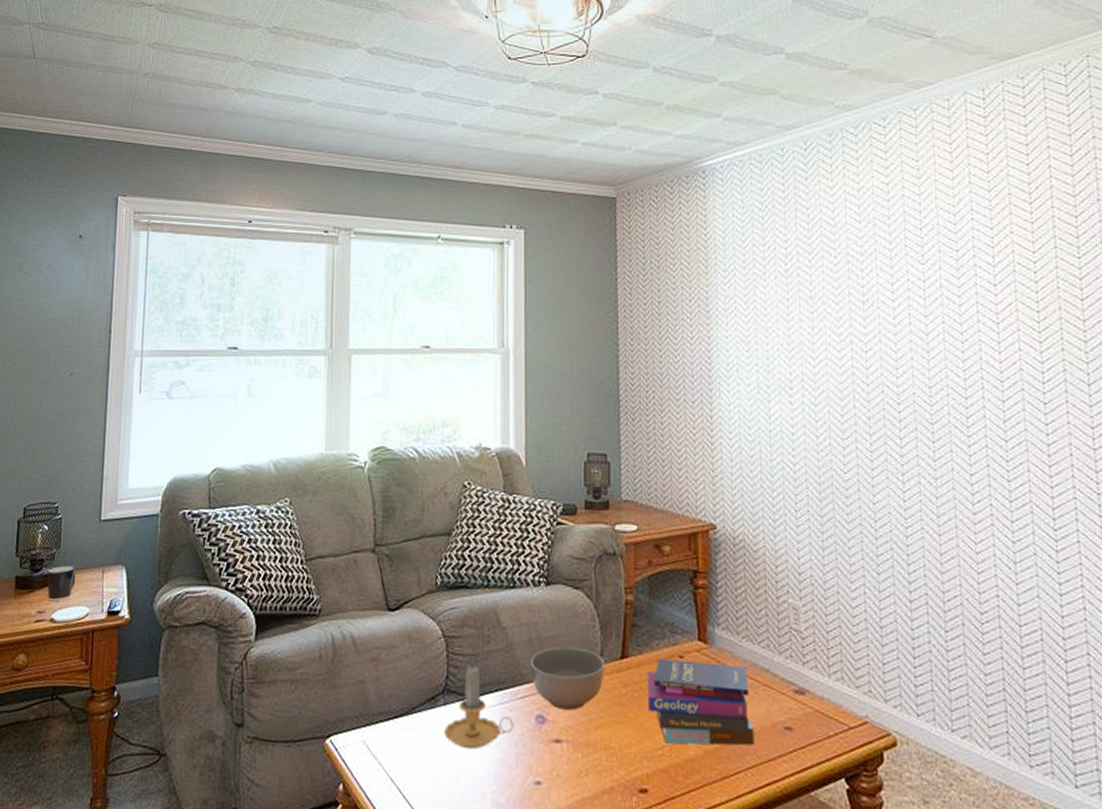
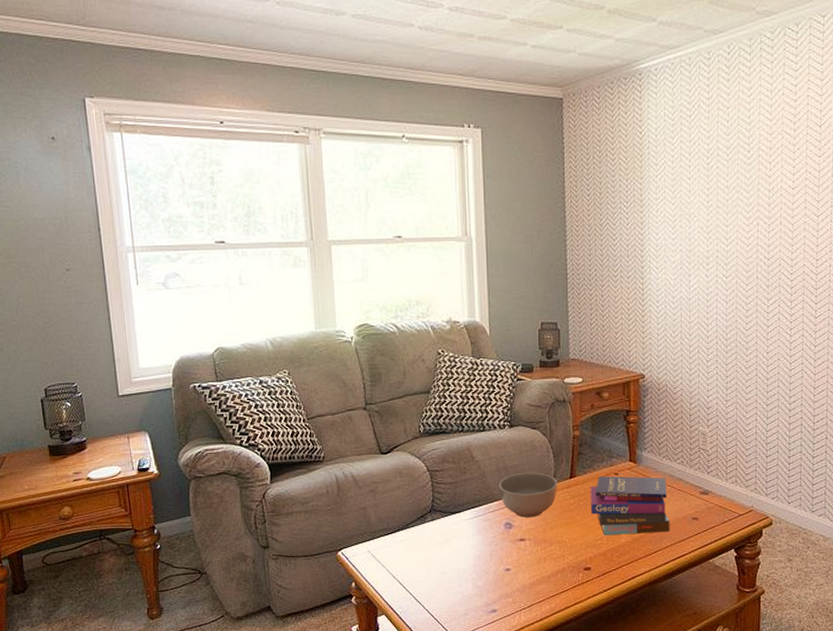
mug: present [46,565,76,602] -> none [76,435,105,464]
candle: present [443,664,514,750] -> none [432,490,488,551]

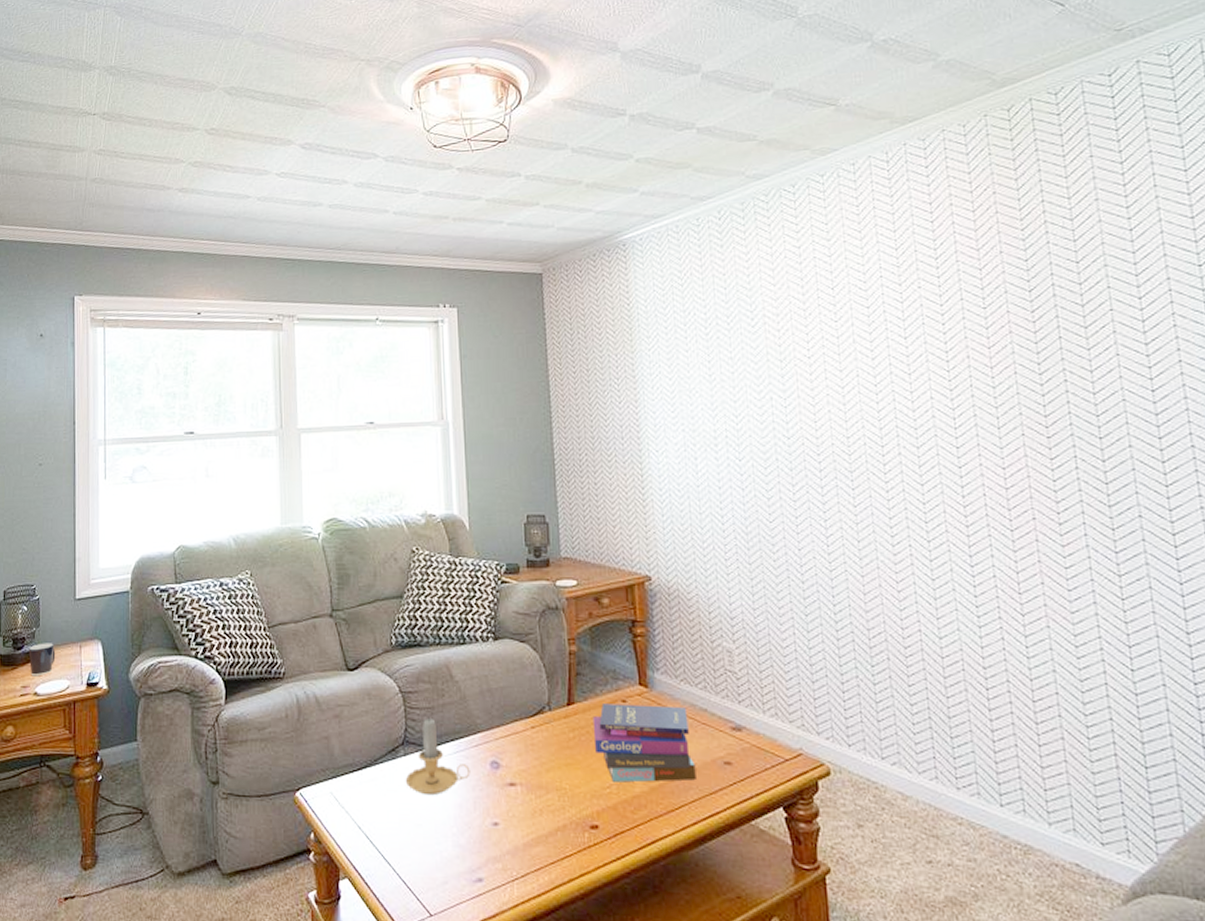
mug: none [76,435,105,464] -> present [28,643,56,677]
candle: none [432,490,488,551] -> present [405,717,471,796]
bowl: present [498,472,558,518] -> none [482,696,553,755]

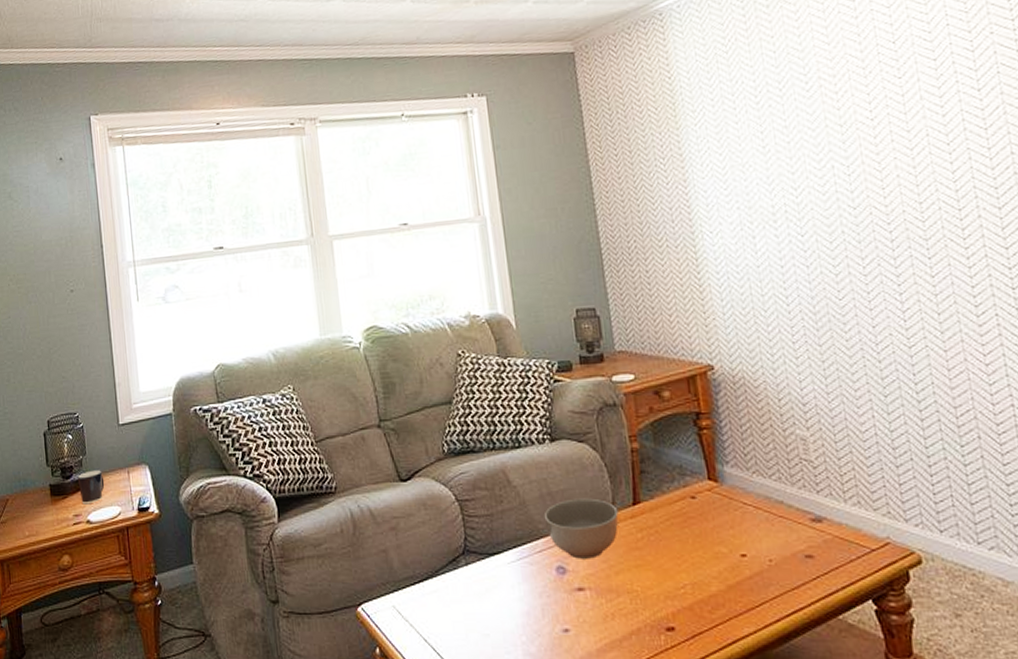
candle: present [405,717,471,796] -> none [468,524,536,605]
bowl: none [482,696,553,755] -> present [543,498,619,559]
books: present [592,703,696,783] -> none [660,500,776,582]

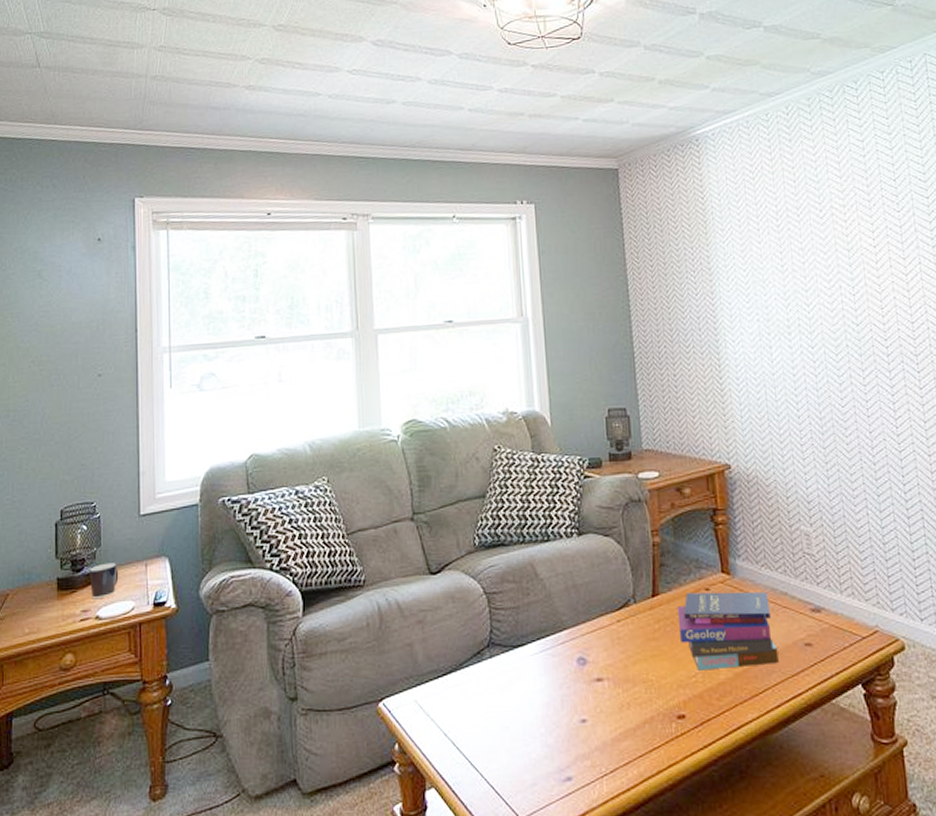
bowl: present [543,498,619,559] -> none [568,590,638,650]
books: none [660,500,776,582] -> present [677,591,779,671]

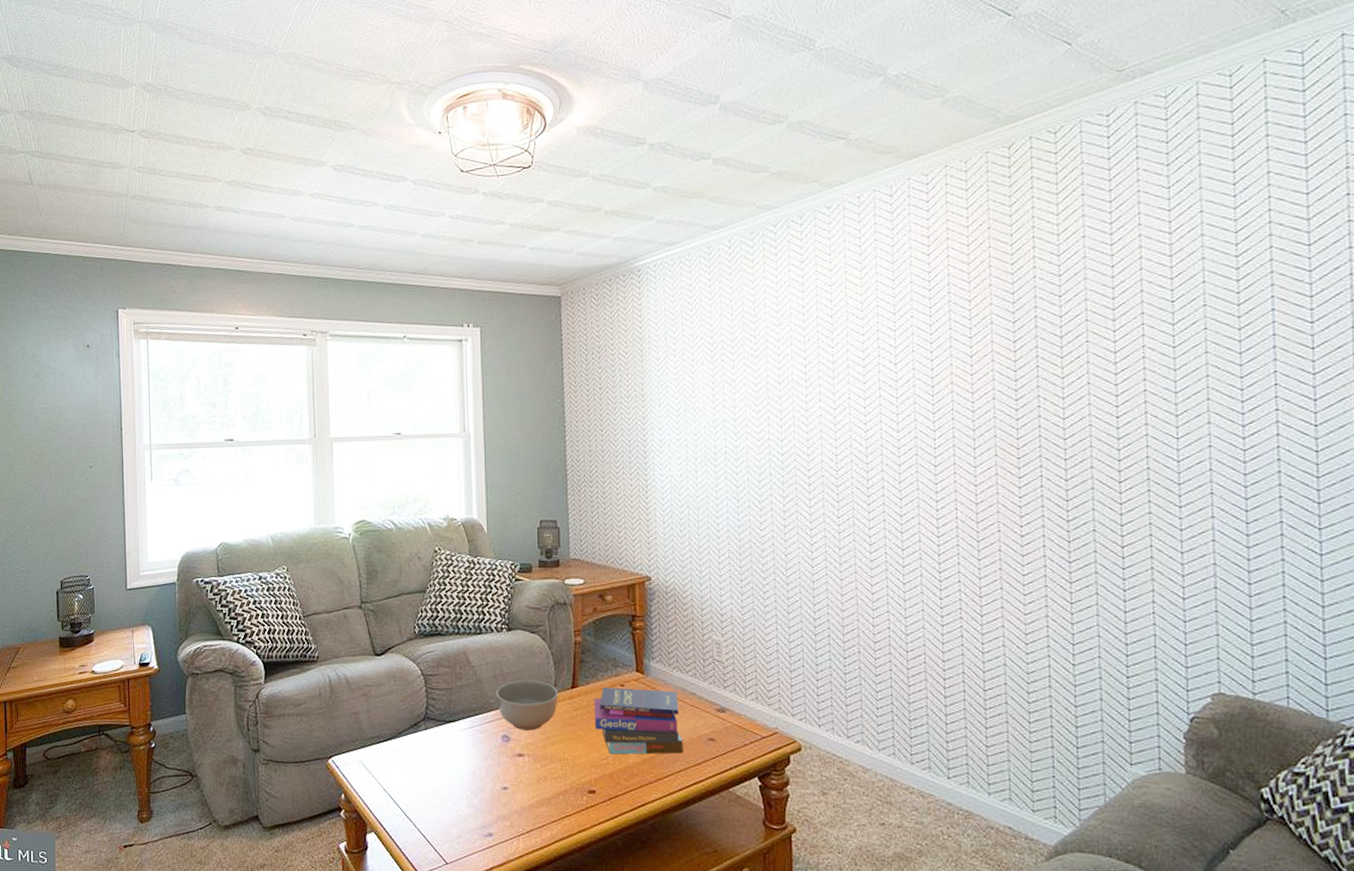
mug: present [89,563,119,599] -> none [85,627,110,657]
bowl: none [568,590,638,650] -> present [495,680,559,731]

